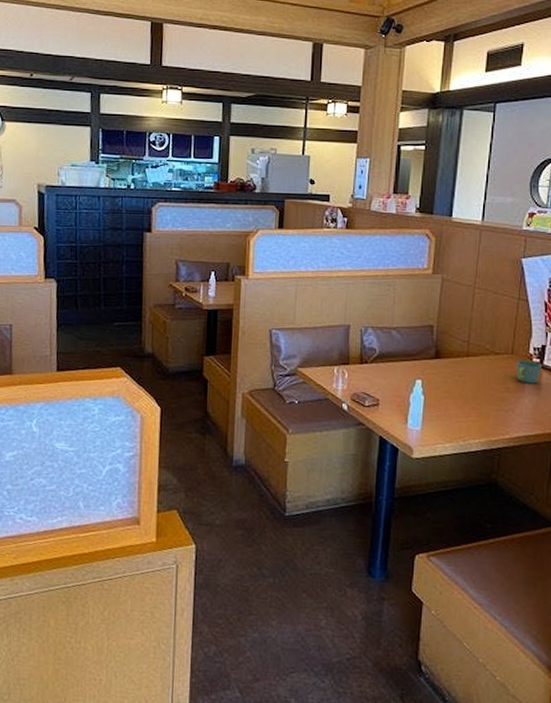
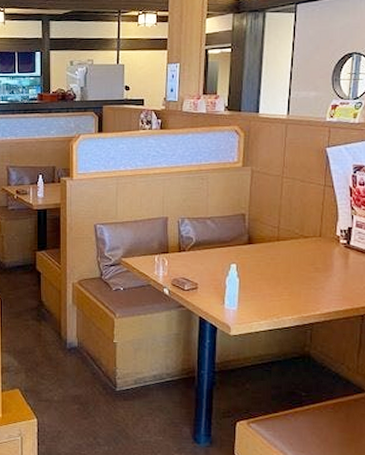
mug: present [517,360,541,384] -> none [325,242,348,263]

